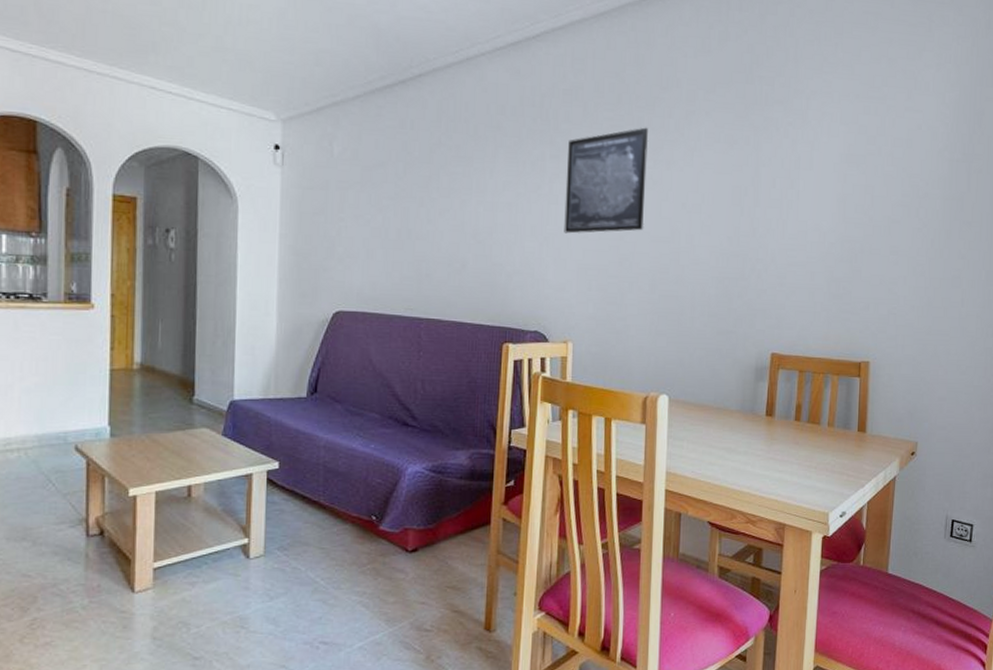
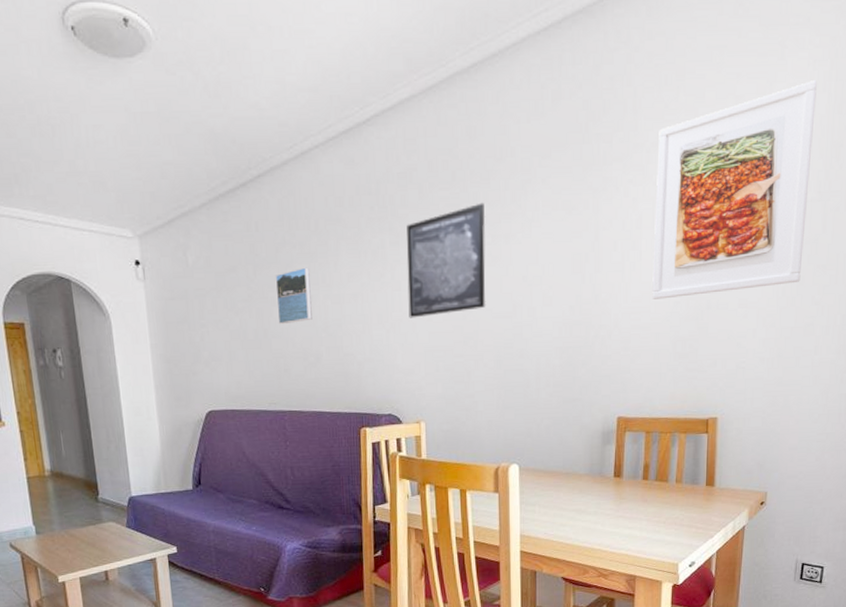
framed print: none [424,170,464,227] -> present [275,267,312,325]
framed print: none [808,53,961,239] -> present [652,81,817,299]

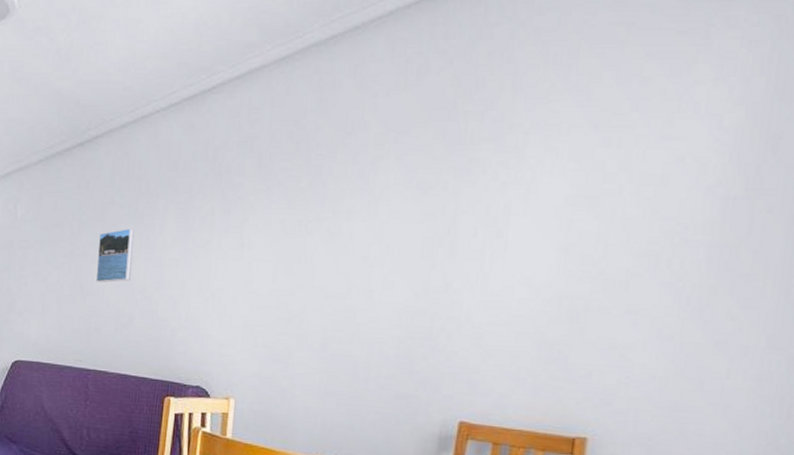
wall art: present [407,202,486,318] -> none [231,176,328,289]
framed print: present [652,81,817,299] -> none [515,63,752,295]

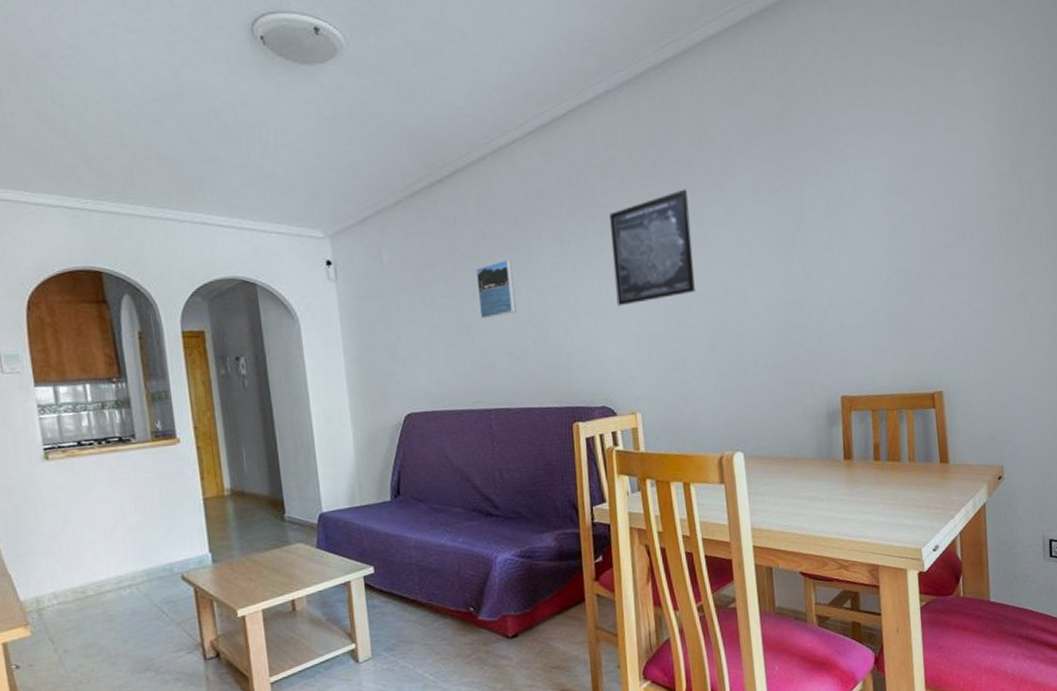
wall art: none [231,176,328,289] -> present [609,189,696,306]

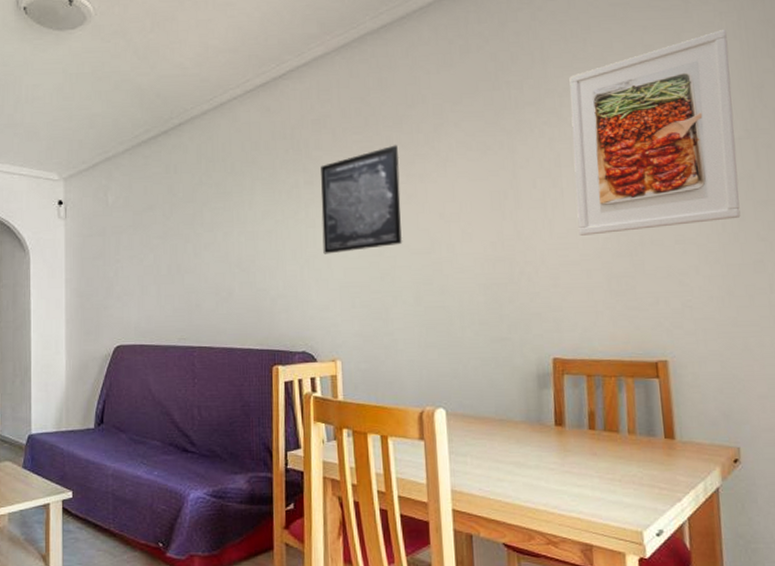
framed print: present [475,259,516,319] -> none [190,205,226,261]
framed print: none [852,65,1007,276] -> present [569,30,741,236]

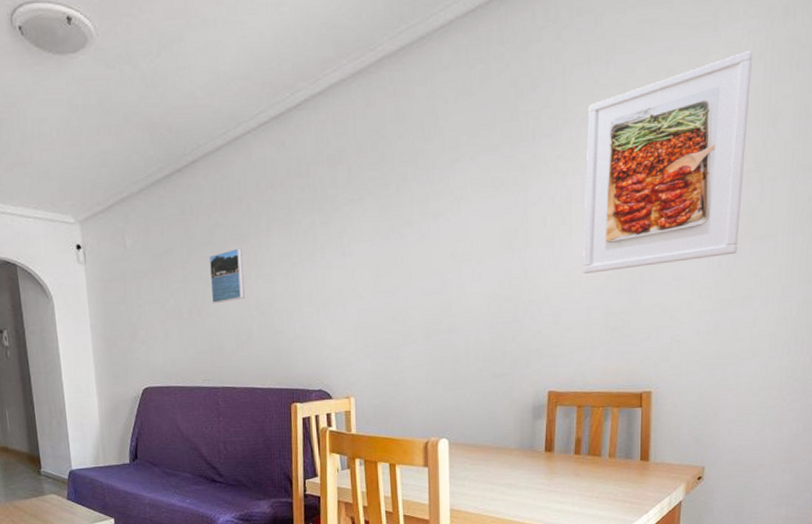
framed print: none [190,205,226,261] -> present [209,248,245,304]
wall art: present [321,145,403,254] -> none [336,182,415,296]

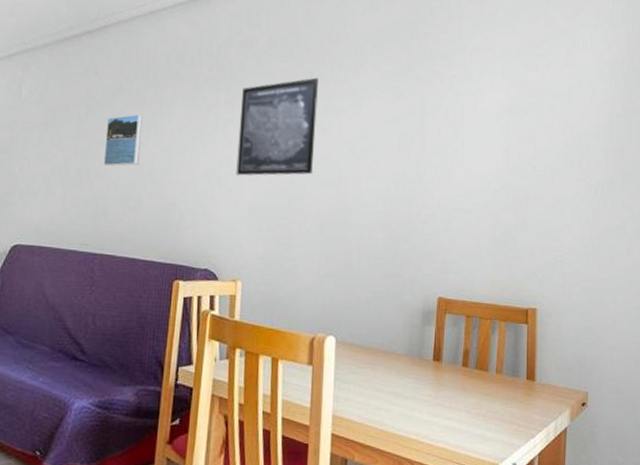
wall art: none [336,182,415,296] -> present [236,77,319,176]
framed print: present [583,51,752,274] -> none [473,15,616,187]

